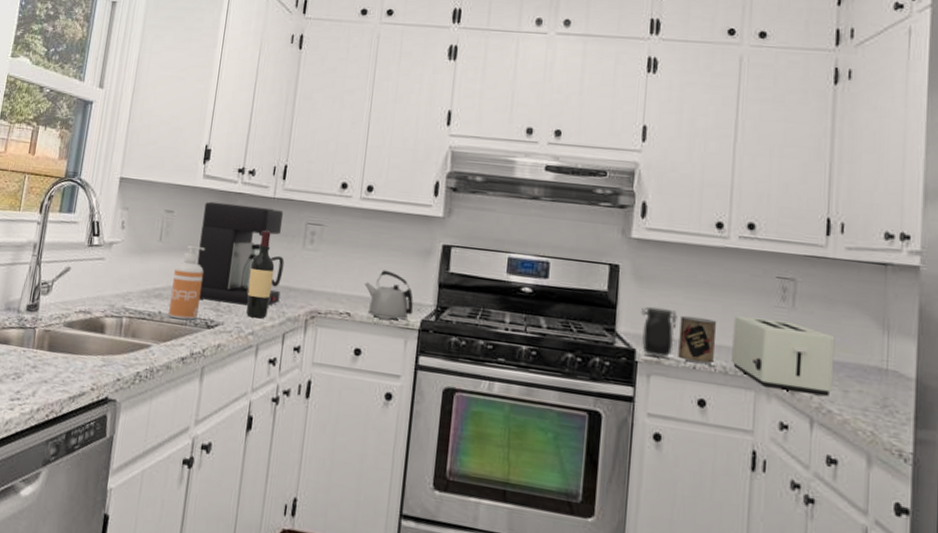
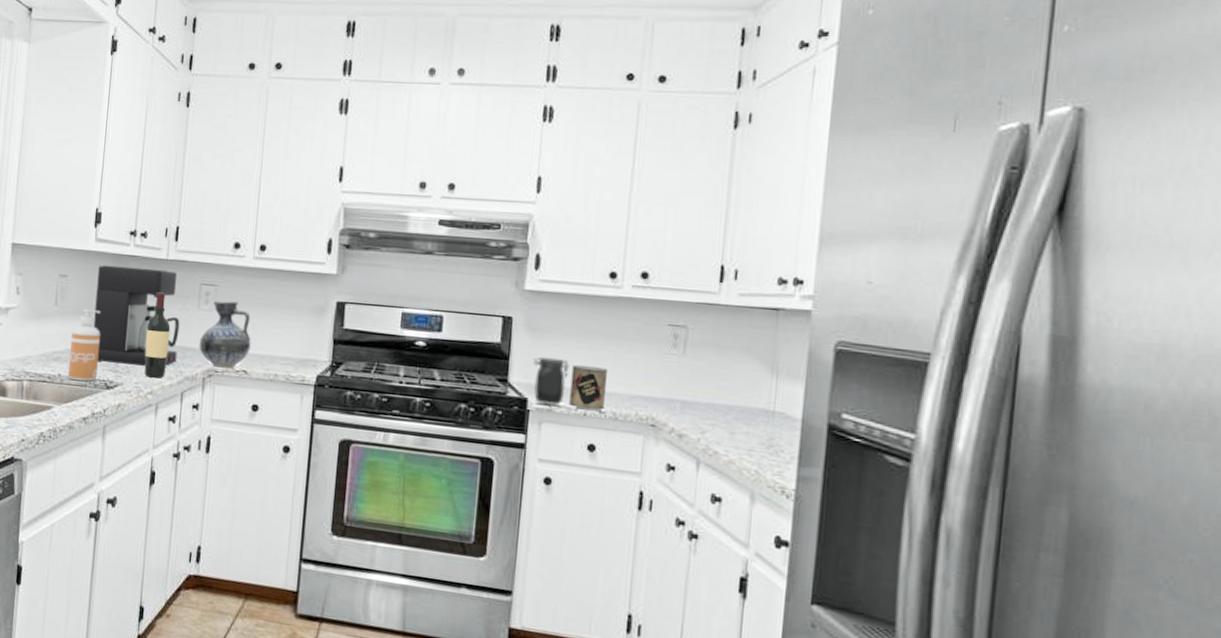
ceramic jug: none [302,240,356,310] -> present [199,300,251,368]
kettle: present [365,270,414,320] -> none [260,328,309,376]
toaster: present [731,315,835,397] -> none [621,363,725,439]

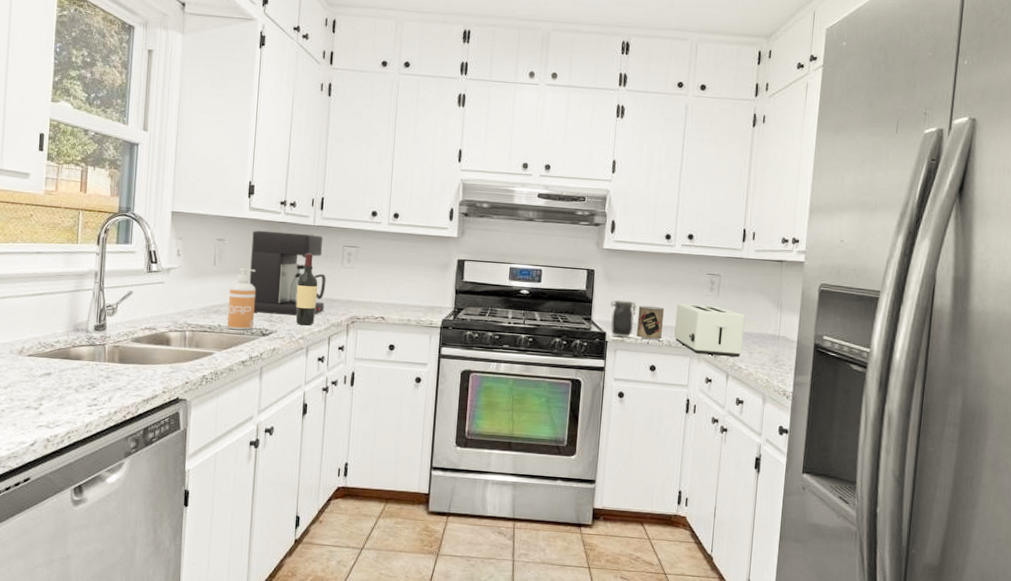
ceramic jug: present [199,300,251,368] -> none [343,259,388,316]
toaster: none [621,363,725,439] -> present [674,303,746,358]

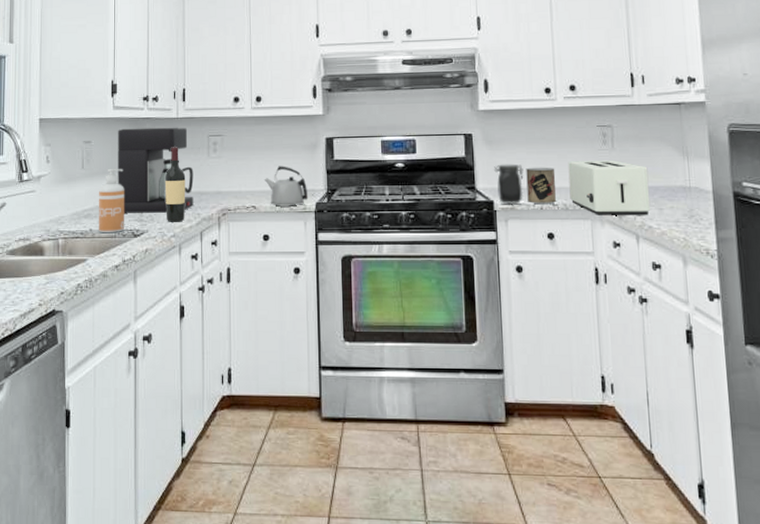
kettle: none [395,281,436,320] -> present [265,166,309,207]

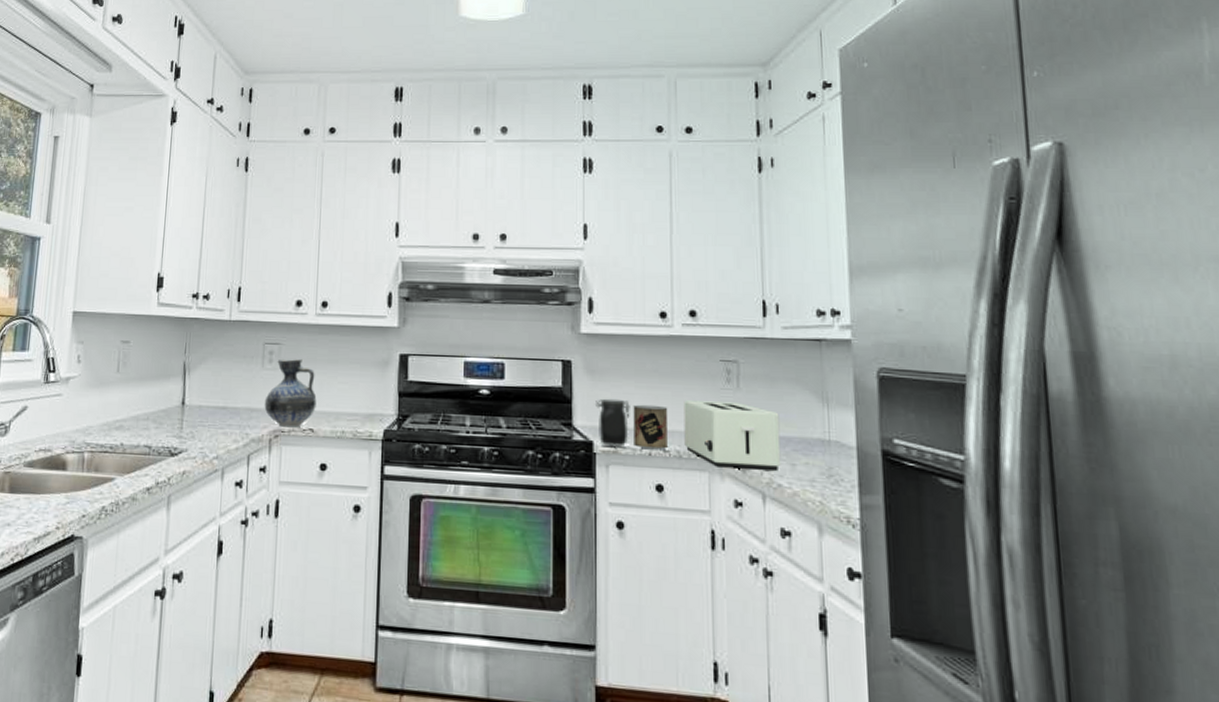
soap dispenser: present [99,169,124,233] -> none [131,375,164,450]
coffee maker: present [118,127,194,213] -> none [156,329,245,430]
wine bottle: present [164,147,186,222] -> none [209,353,235,442]
ceramic jug: none [212,146,257,206] -> present [264,358,317,427]
kettle: present [265,166,309,207] -> none [326,383,376,432]

